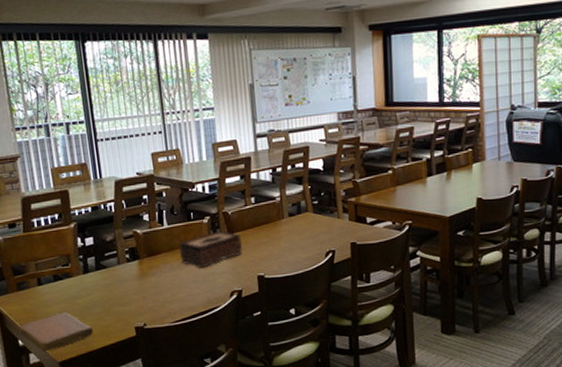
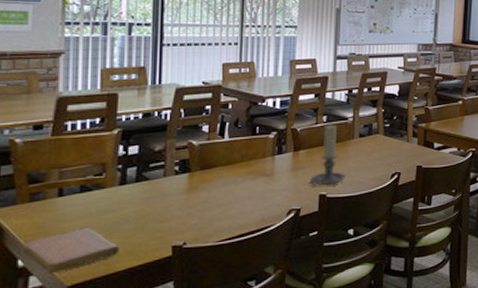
tissue box: present [179,231,242,268] -> none [238,148,307,185]
candle holder: none [246,205,281,269] -> present [309,124,346,187]

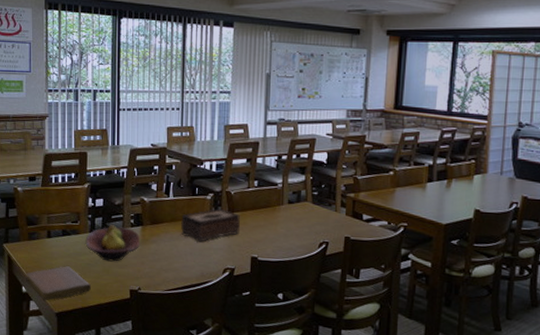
fruit bowl: none [112,174,187,217] -> present [85,225,141,262]
tissue box: none [238,148,307,185] -> present [181,209,240,242]
candle holder: present [309,124,346,187] -> none [242,189,275,249]

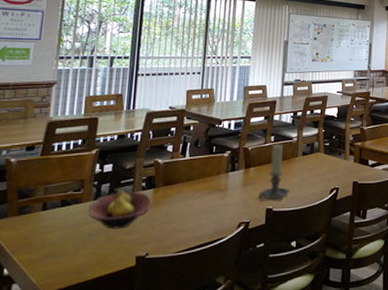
notebook: present [26,266,92,301] -> none [10,239,92,282]
tissue box: present [181,209,240,242] -> none [196,165,256,199]
candle holder: none [242,189,275,249] -> present [257,144,290,202]

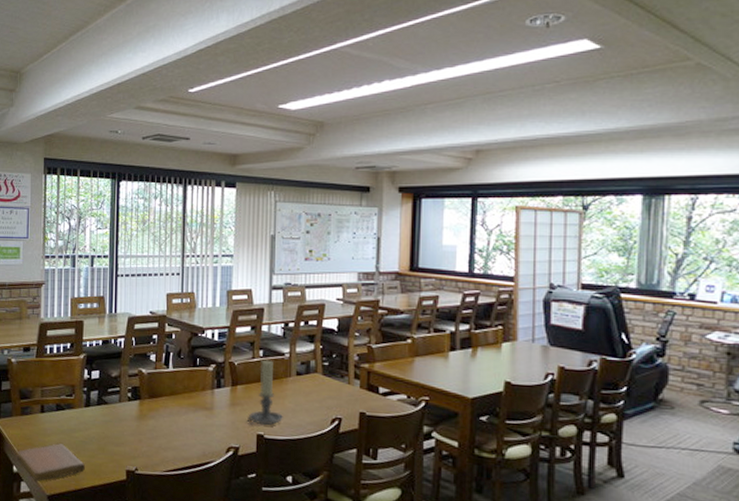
notebook: none [10,239,92,282] -> present [17,443,86,482]
fruit bowl: present [88,190,152,229] -> none [80,399,138,439]

